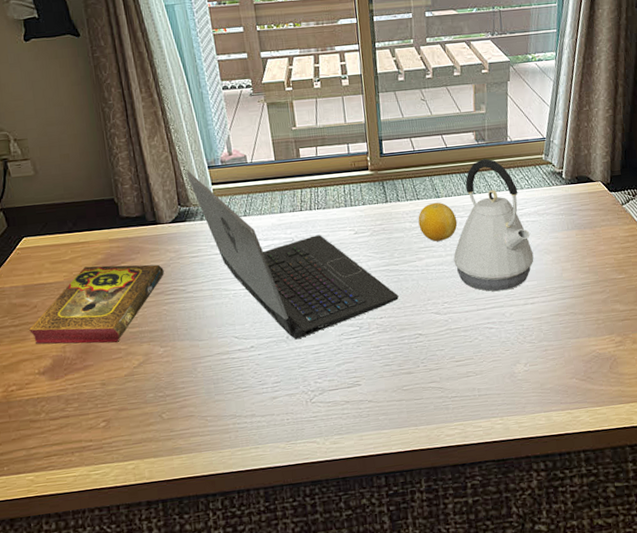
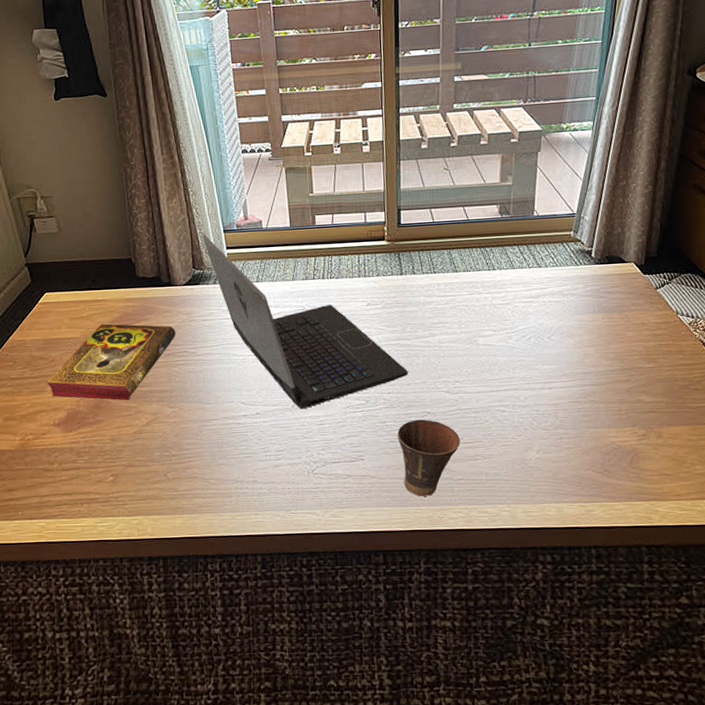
cup: none [391,341,453,417] -> present [397,419,460,496]
fruit: present [418,202,457,242] -> none [433,276,475,318]
kettle: present [453,159,534,292] -> none [468,233,555,373]

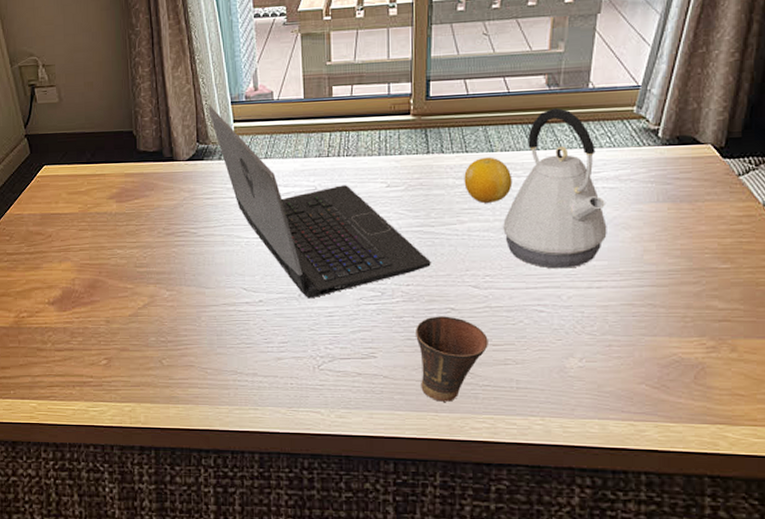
book: present [46,323,176,400] -> none [42,199,176,280]
fruit: none [433,276,475,318] -> present [464,157,513,203]
kettle: none [468,233,555,373] -> present [503,108,607,269]

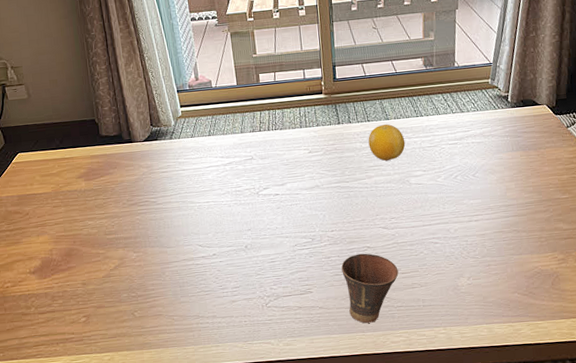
laptop: present [208,107,431,299] -> none [158,95,349,249]
kettle: present [503,108,607,269] -> none [401,83,479,209]

